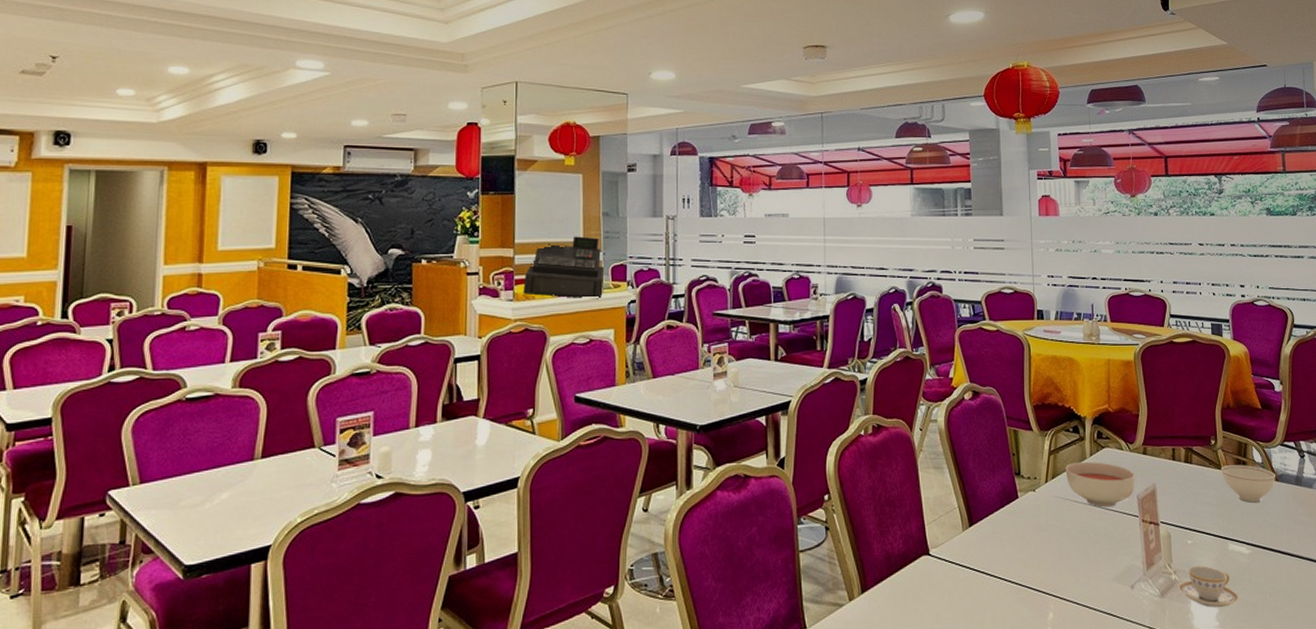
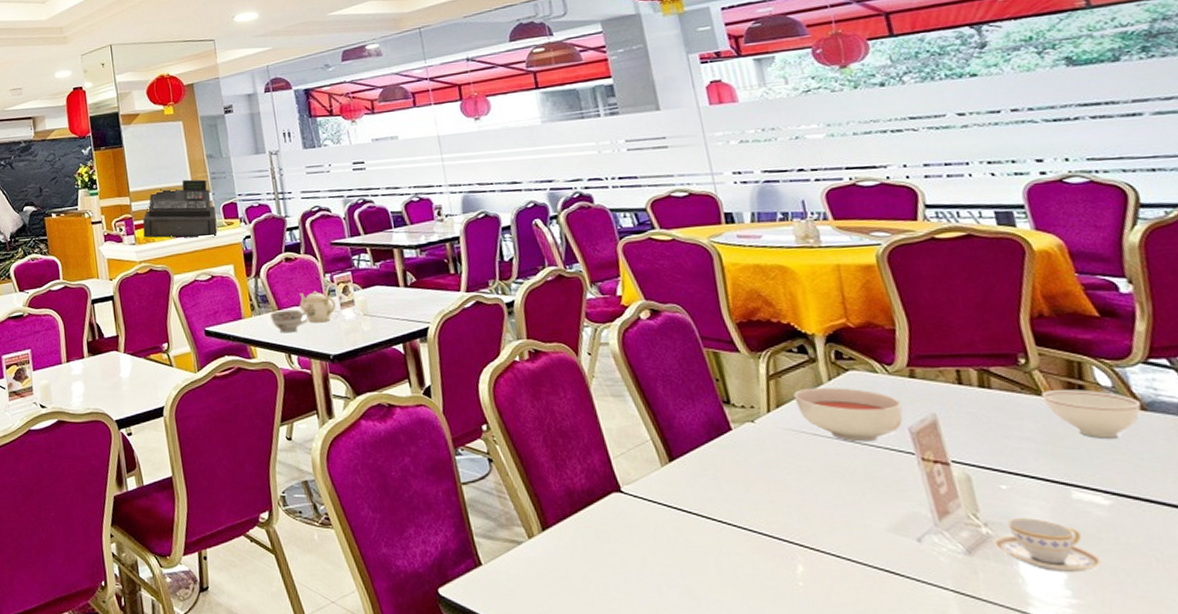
teacup: none [644,378,682,402] -> present [270,309,310,333]
teapot: none [674,360,709,393] -> present [299,290,337,323]

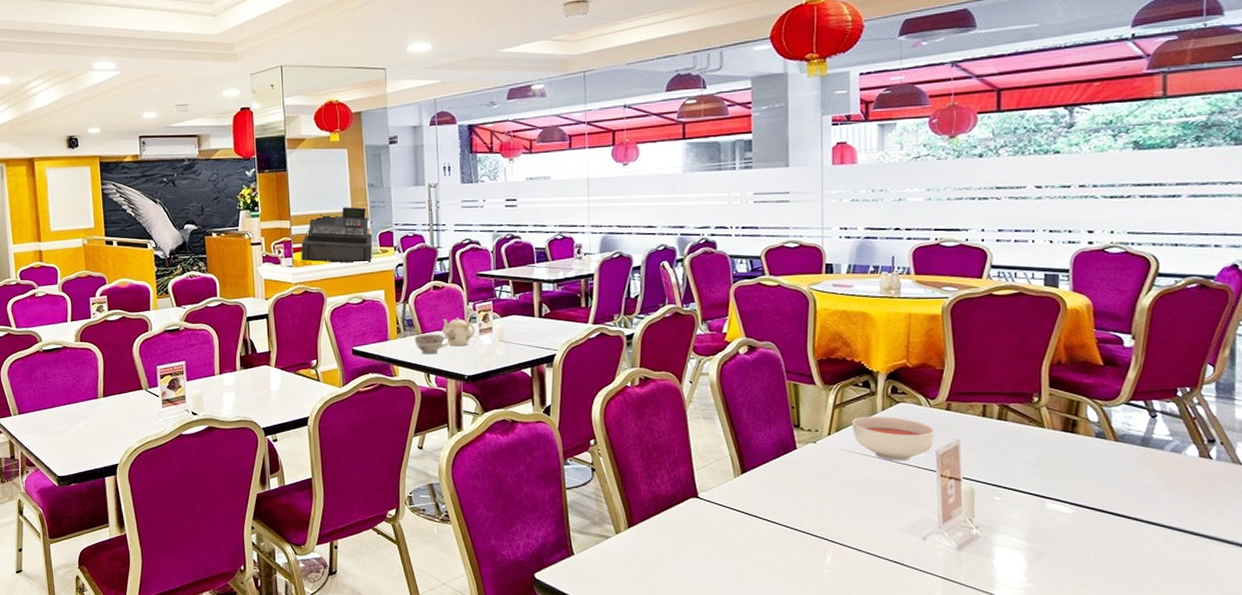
teacup: present [994,518,1102,571] -> none [980,523,1055,563]
bowl: present [1041,389,1142,439] -> none [1043,422,1116,462]

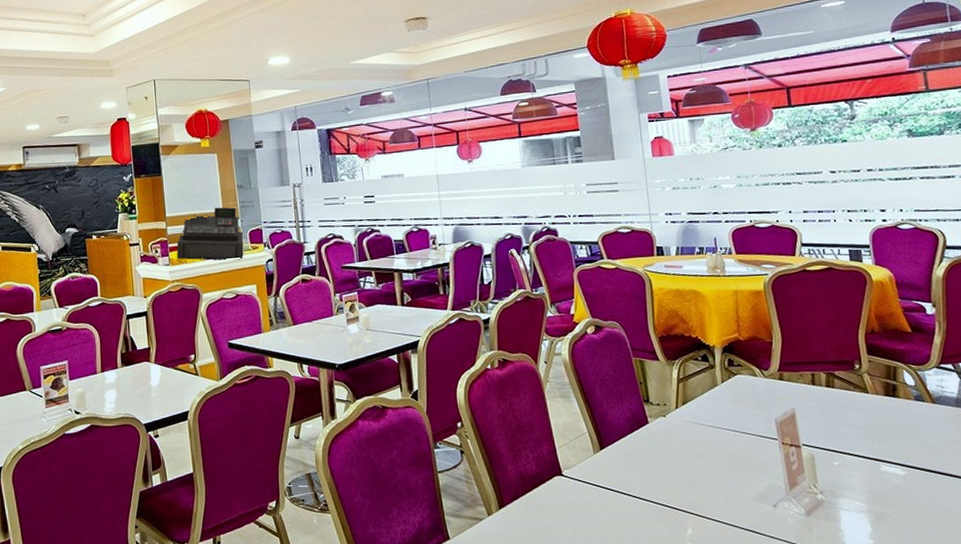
teacup: present [414,334,450,355] -> none [286,325,320,346]
teapot: present [442,317,475,347] -> none [312,308,343,337]
bowl: present [852,416,935,461] -> none [696,388,772,431]

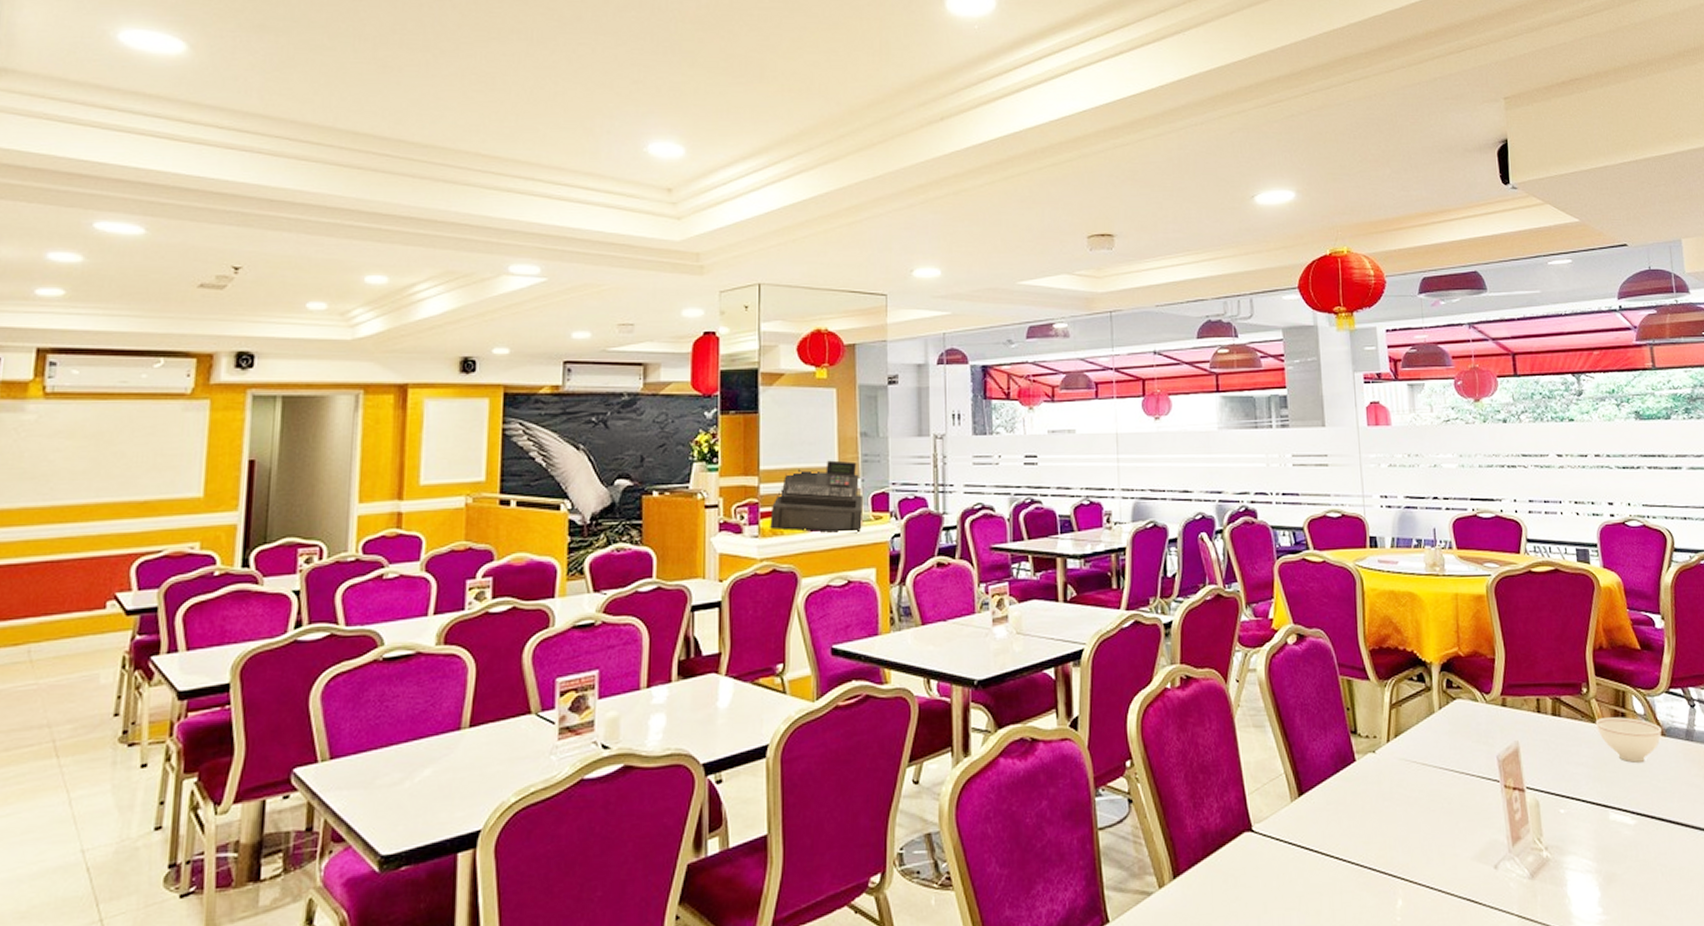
bowl: none [867,387,933,425] -> present [1595,716,1663,763]

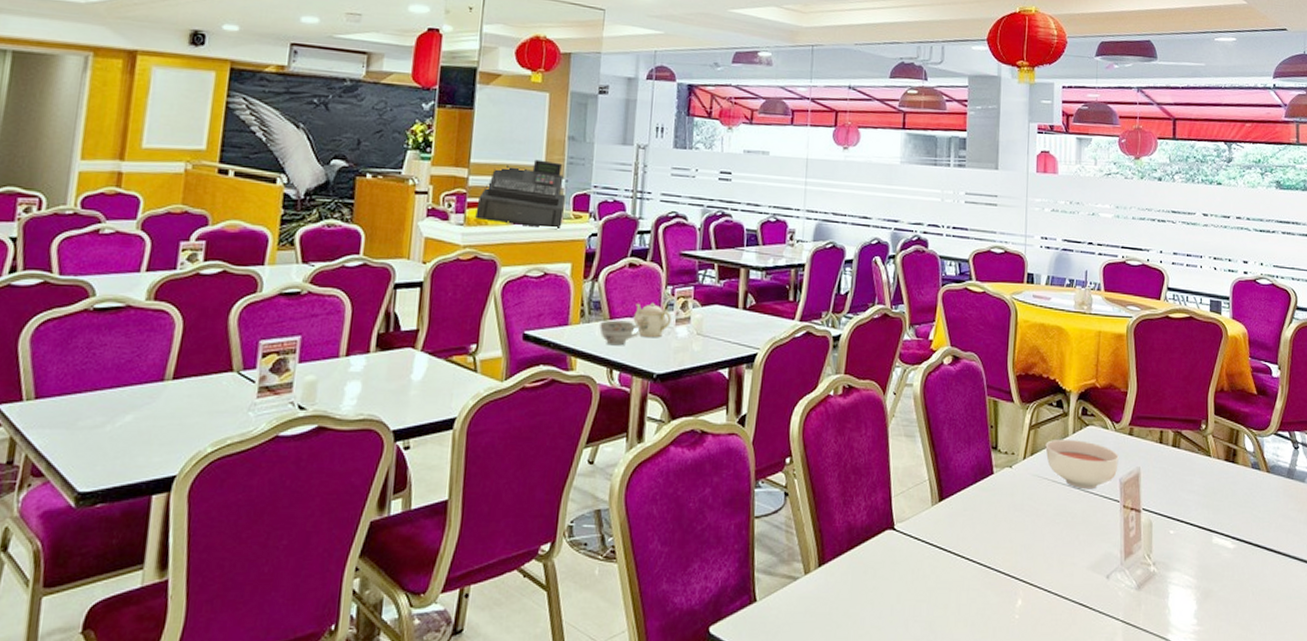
teacup: none [912,625,956,653] -> present [599,320,641,346]
teapot: none [947,603,988,642] -> present [633,302,672,338]
bowl: none [1410,715,1494,771] -> present [1045,439,1119,490]
bowl: present [1595,716,1663,763] -> none [1209,451,1268,494]

